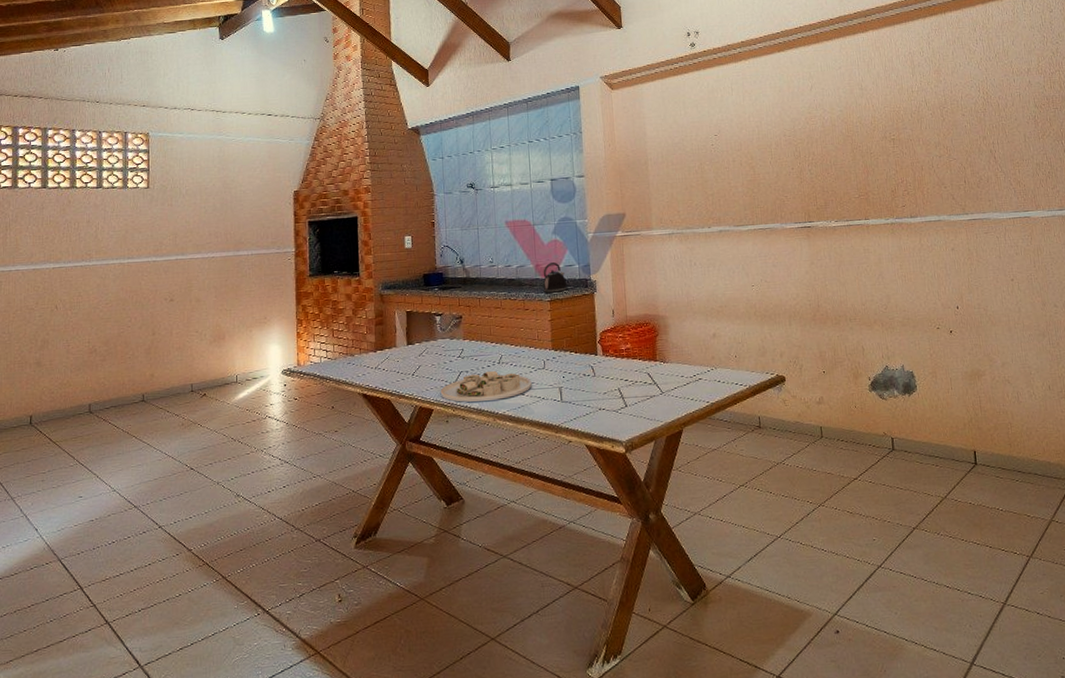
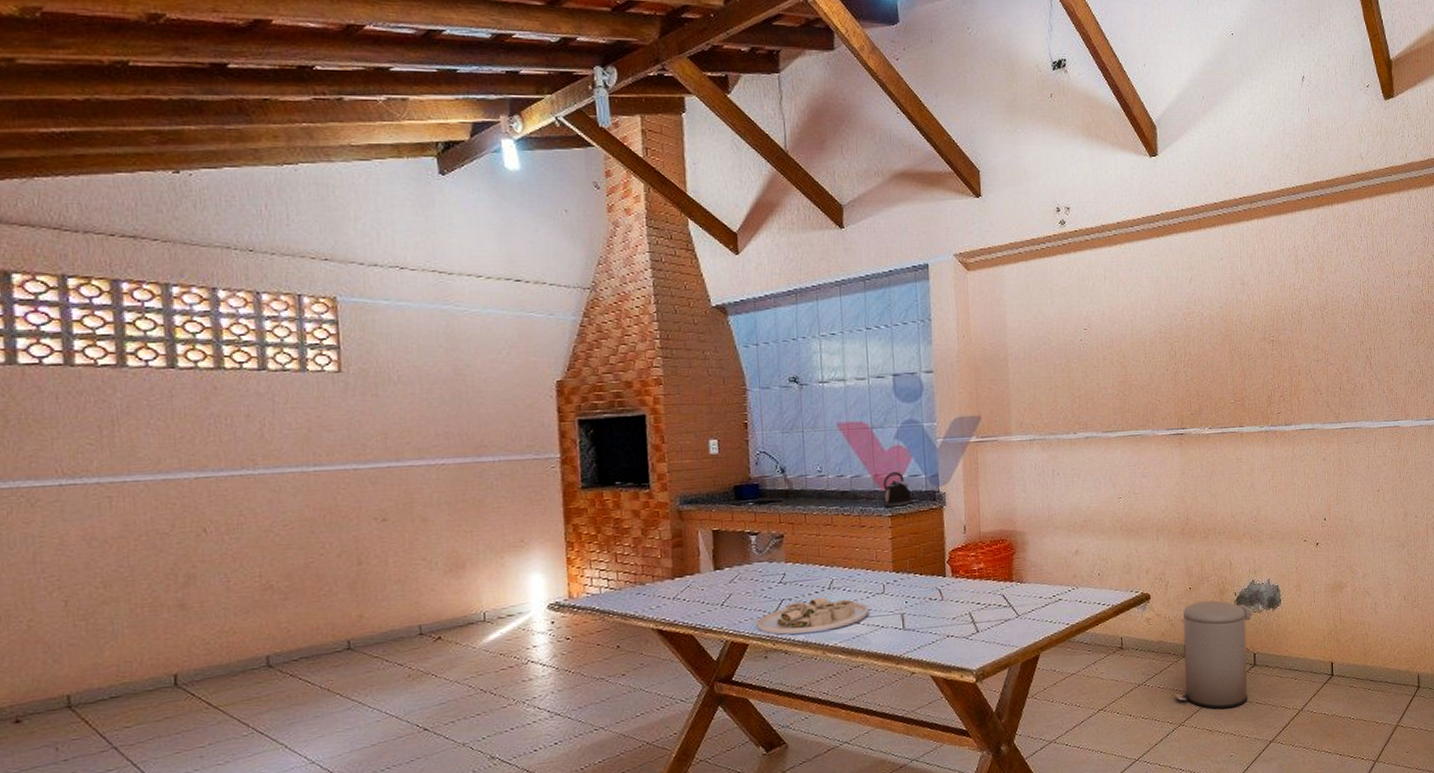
pedal bin: none [813,384,888,492] -> present [1174,600,1250,710]

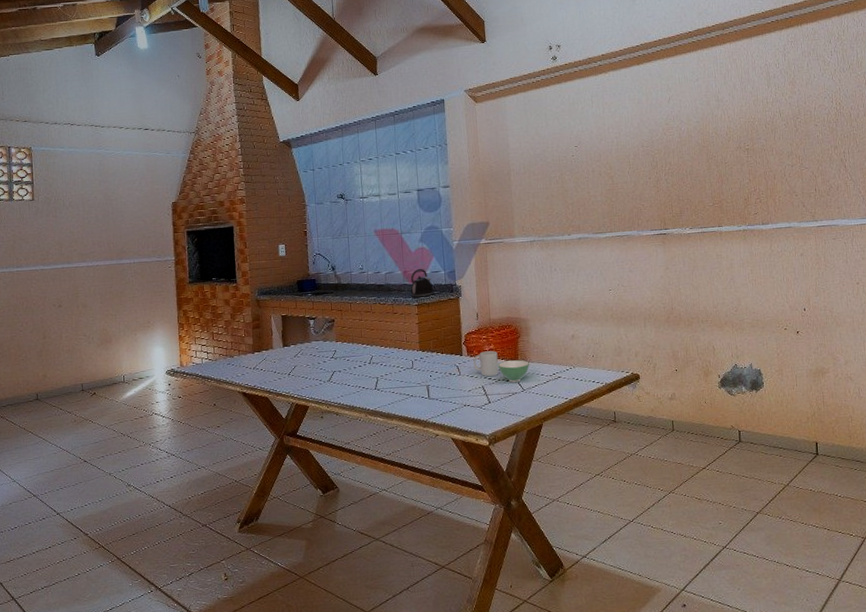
platter: present [757,598,869,635] -> none [315,371,401,400]
cup: none [959,570,990,602] -> present [473,350,499,377]
bowl: none [988,580,1027,608] -> present [497,360,530,383]
pedal bin: present [1174,600,1250,710] -> none [664,381,734,481]

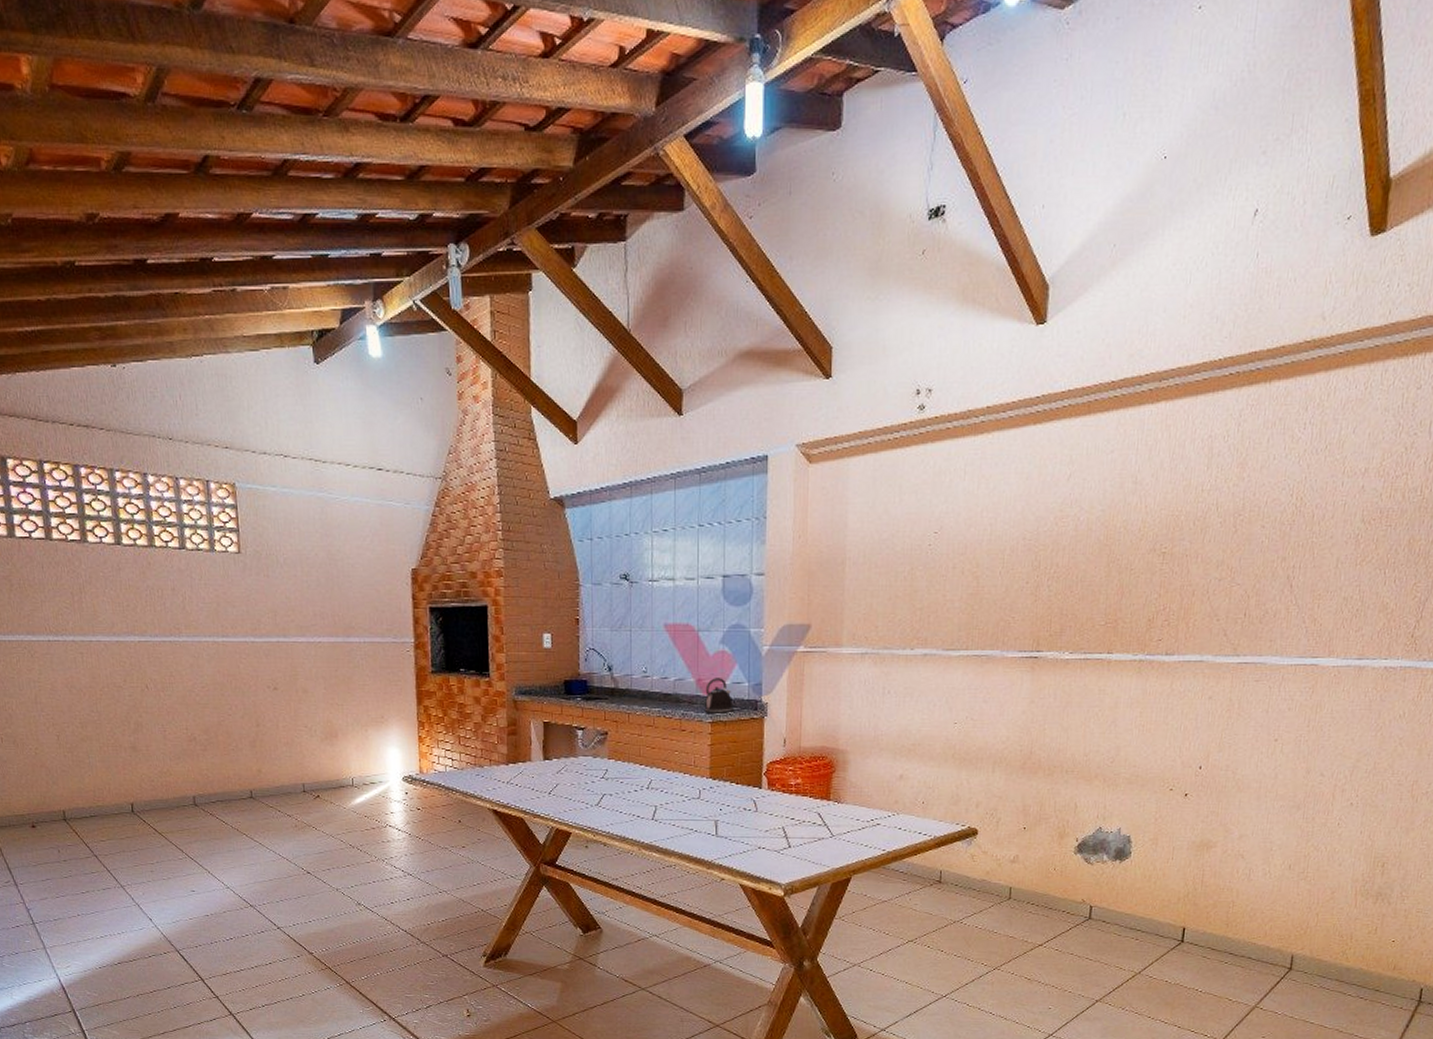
cup: present [473,350,499,377] -> none [774,785,805,817]
bowl: present [497,360,530,383] -> none [804,799,844,827]

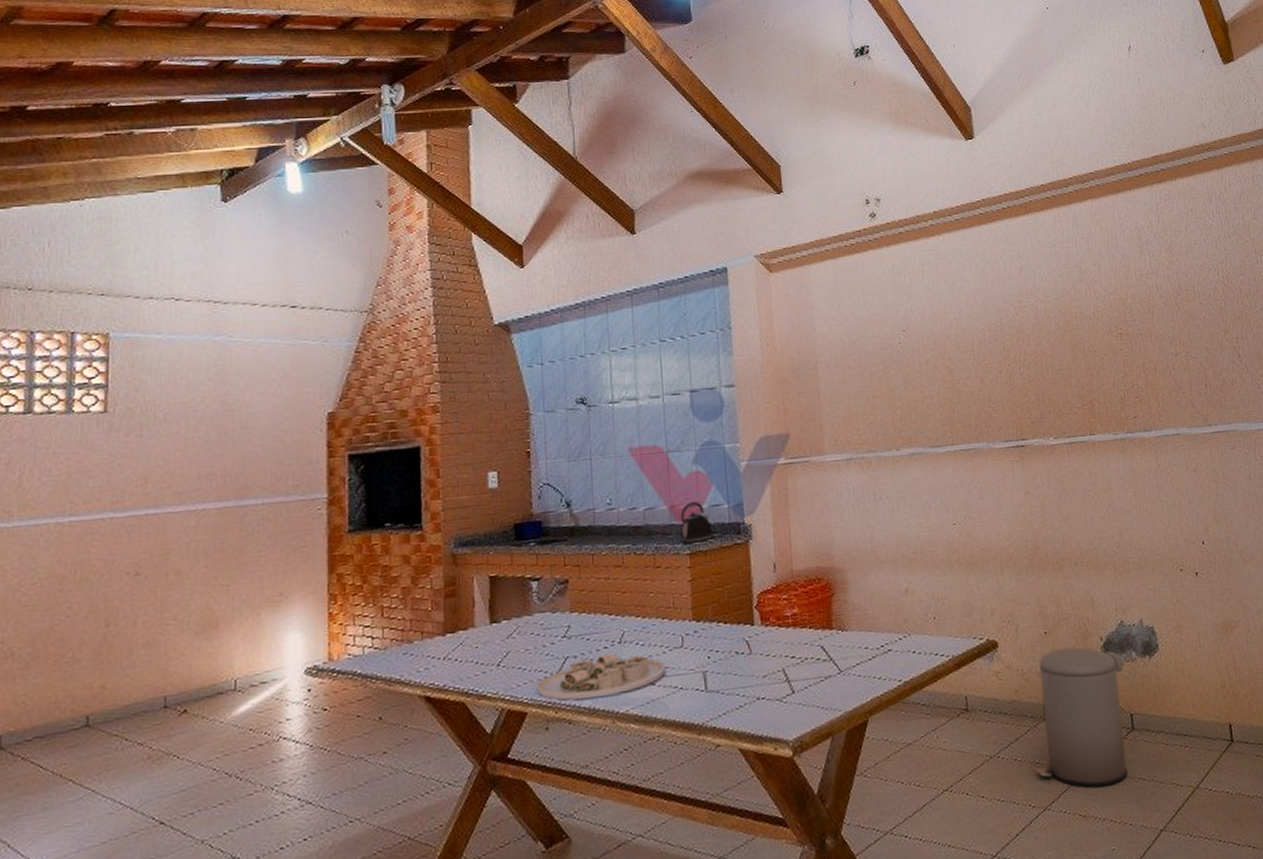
platter: none [580,797,684,829] -> present [537,654,666,701]
pedal bin: none [993,844,1092,960] -> present [1035,647,1128,789]

